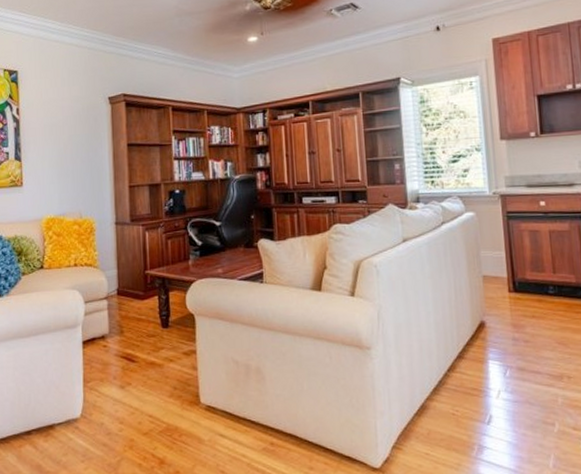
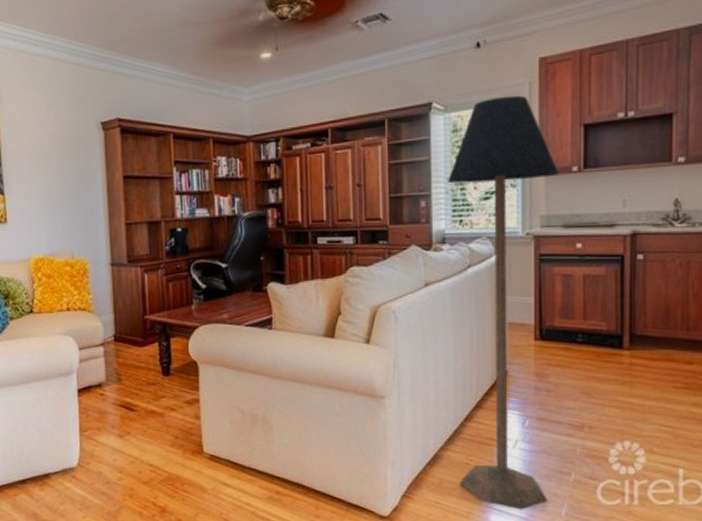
floor lamp: none [418,70,535,462] -> present [448,95,560,510]

